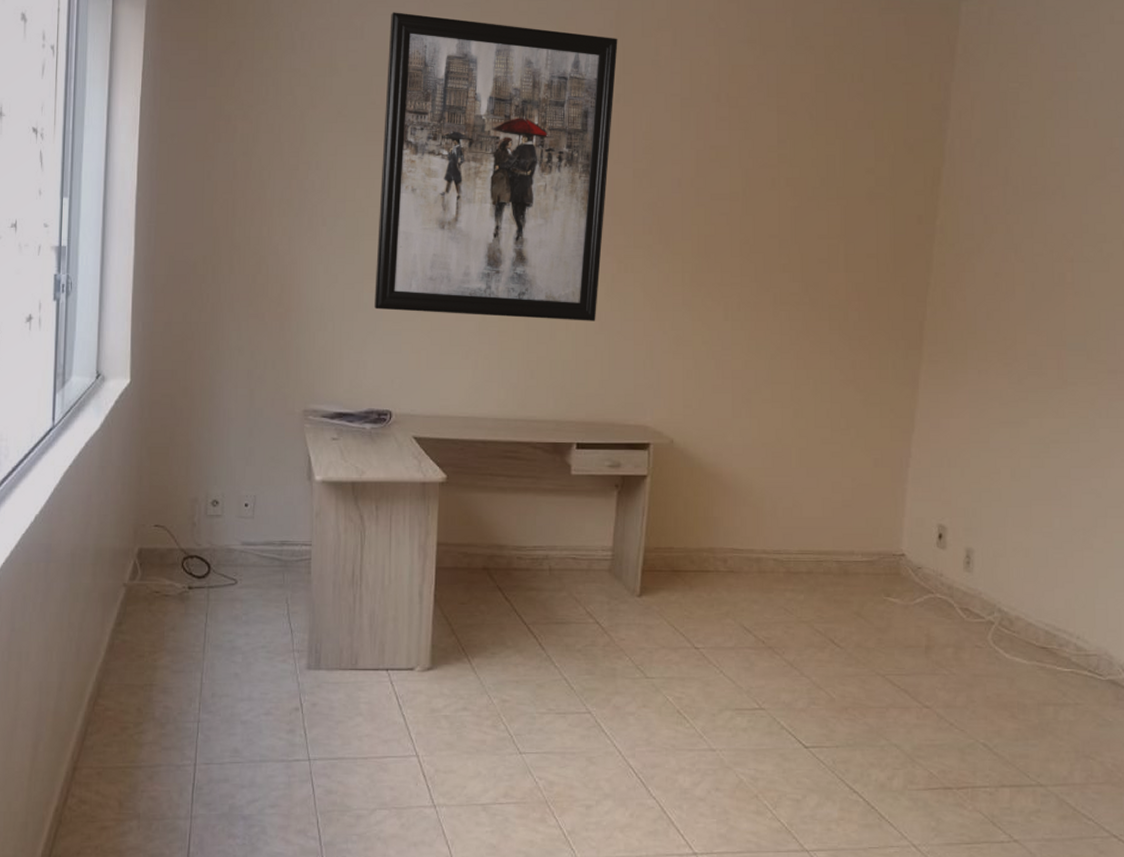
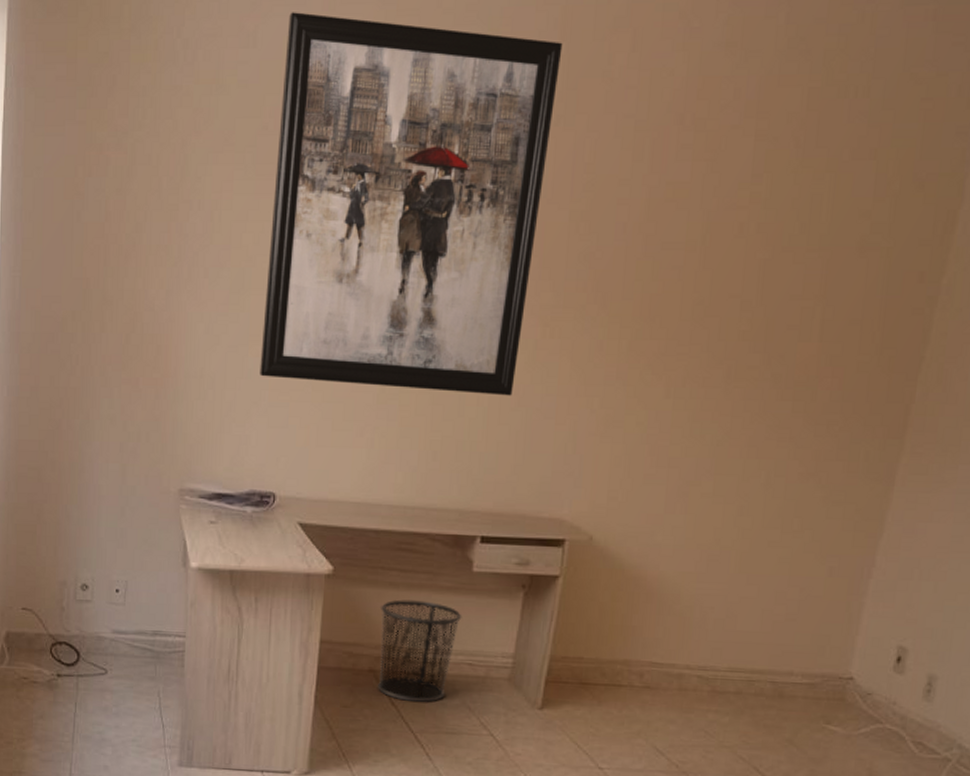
waste bin: none [491,502,564,595] -> present [377,599,462,702]

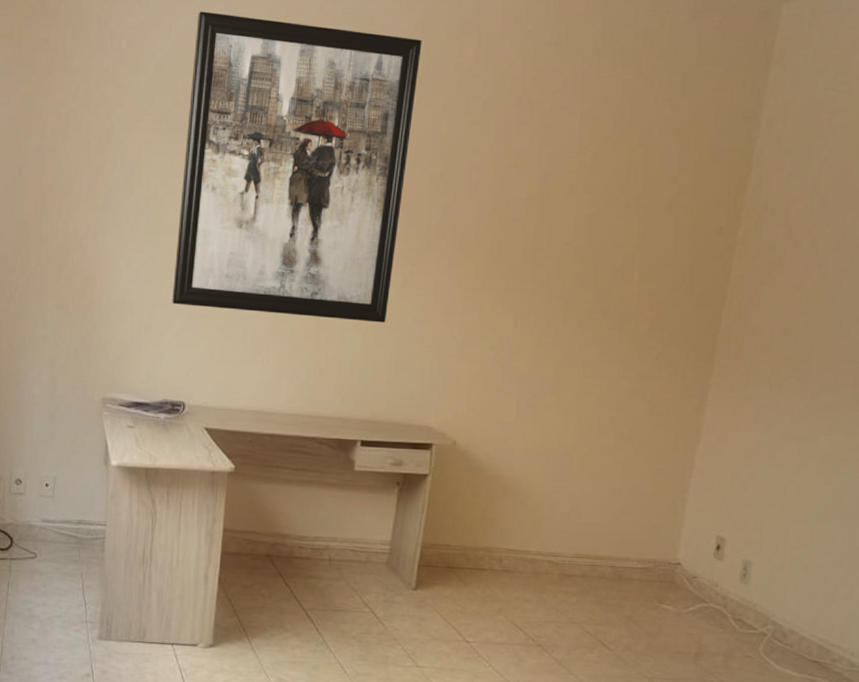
waste bin: present [377,599,462,702] -> none [273,494,346,583]

